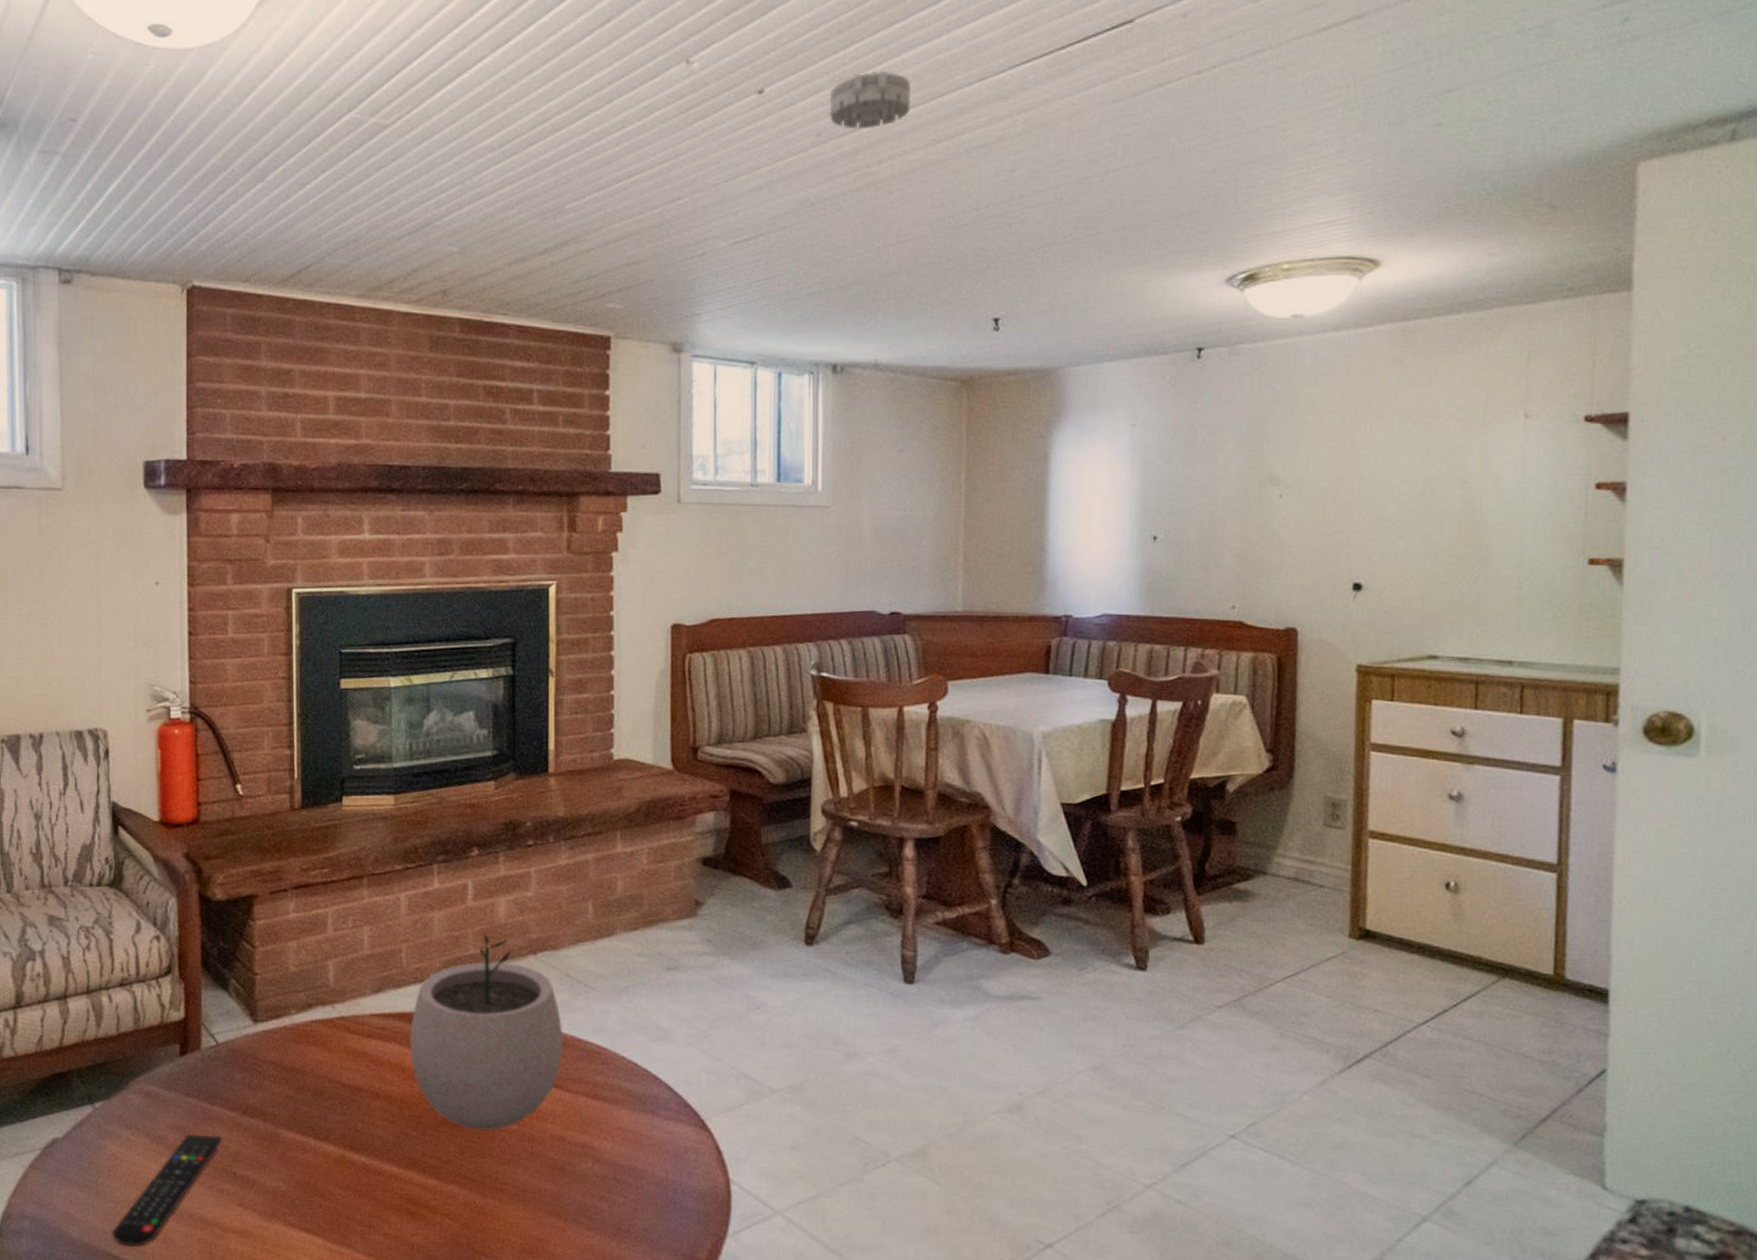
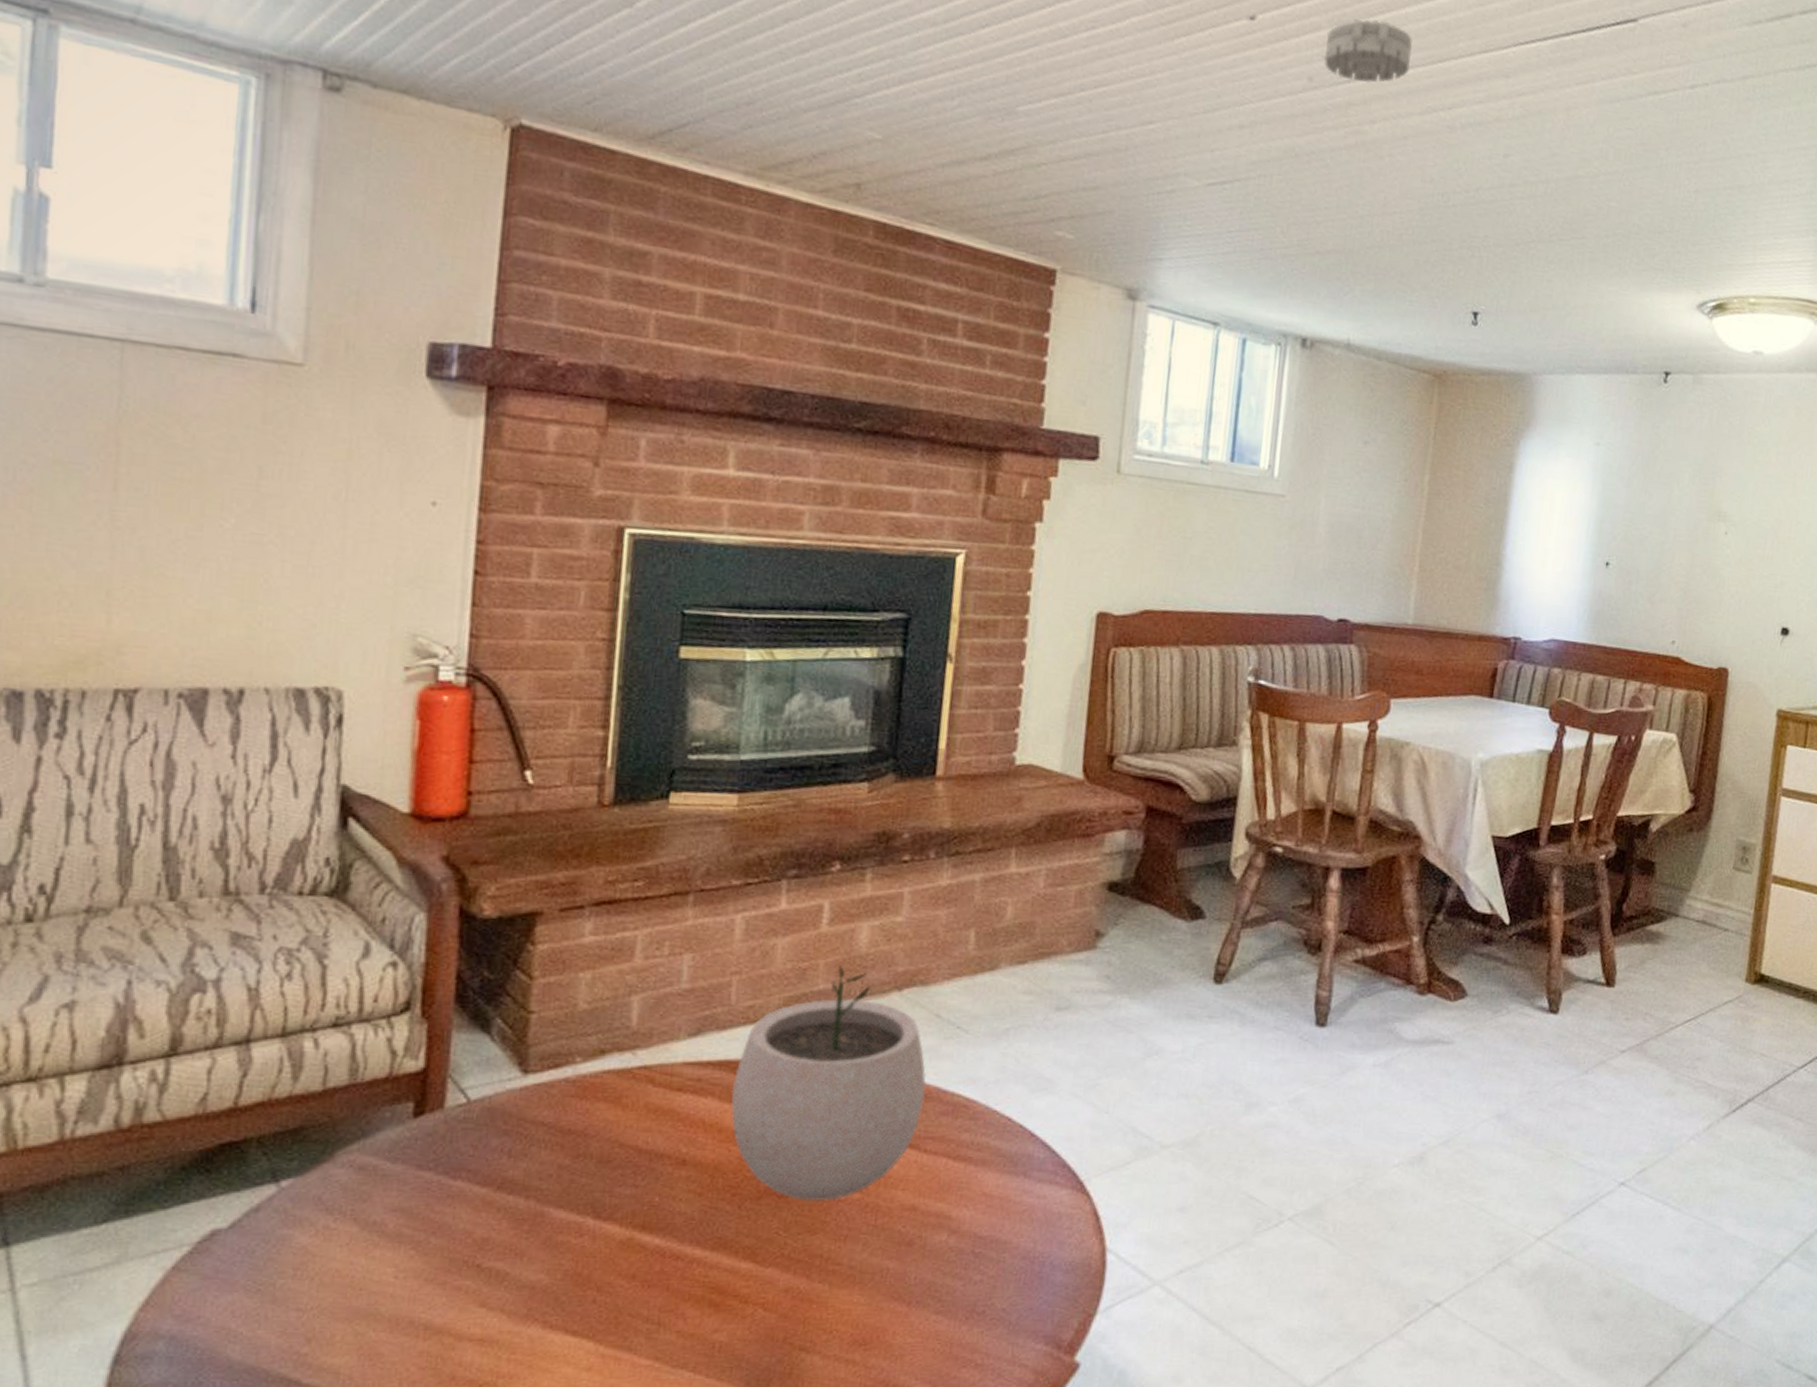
remote control: present [112,1135,223,1247] -> none [292,1218,466,1367]

